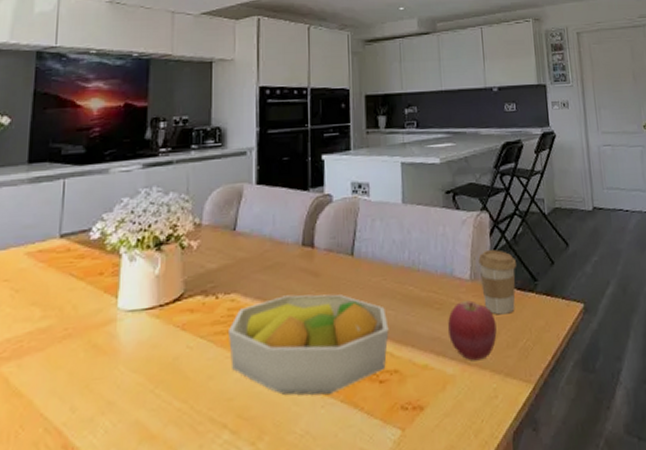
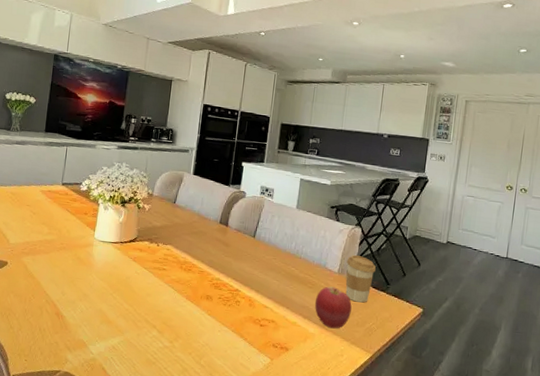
fruit bowl: present [227,294,389,395] -> none [162,254,273,325]

